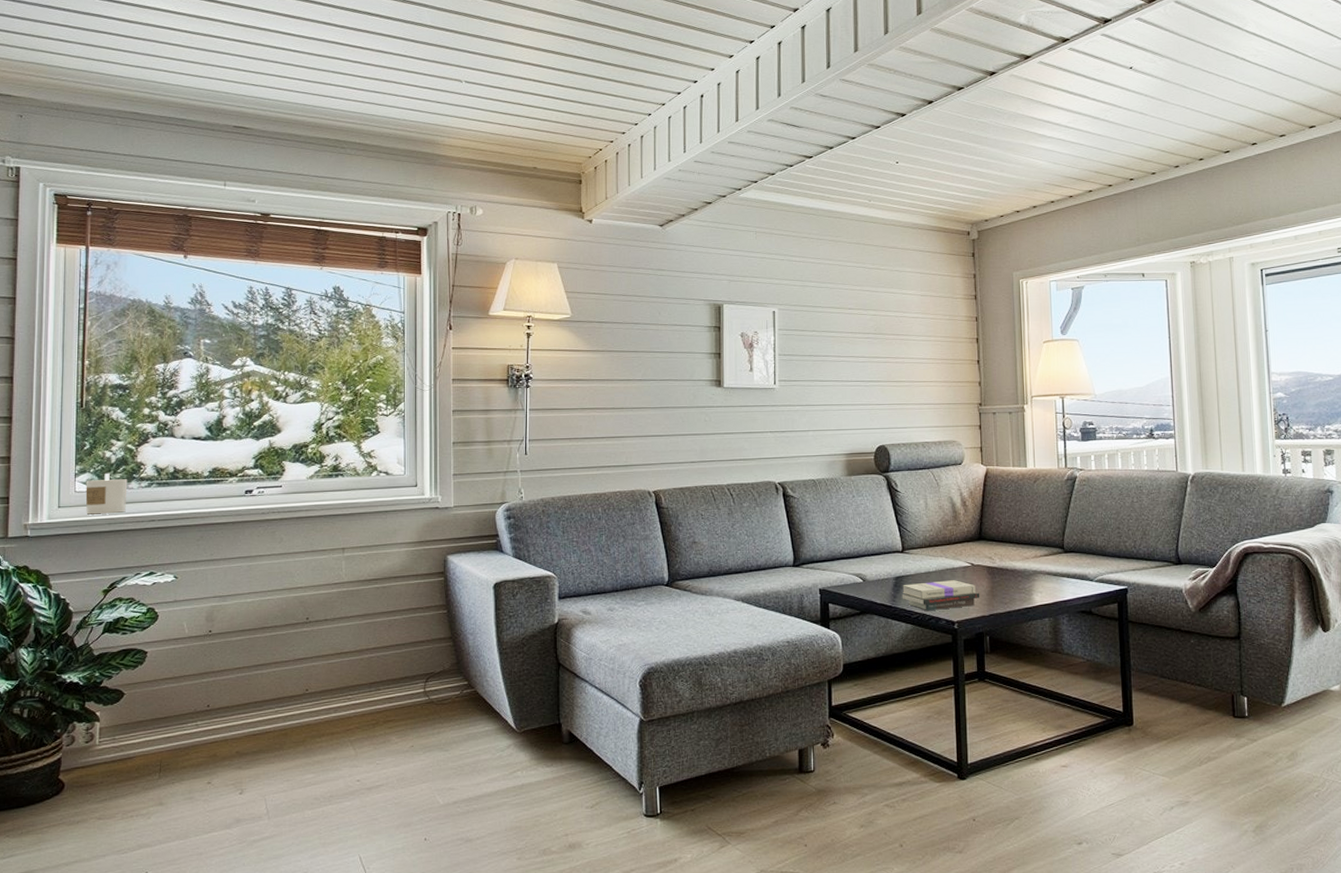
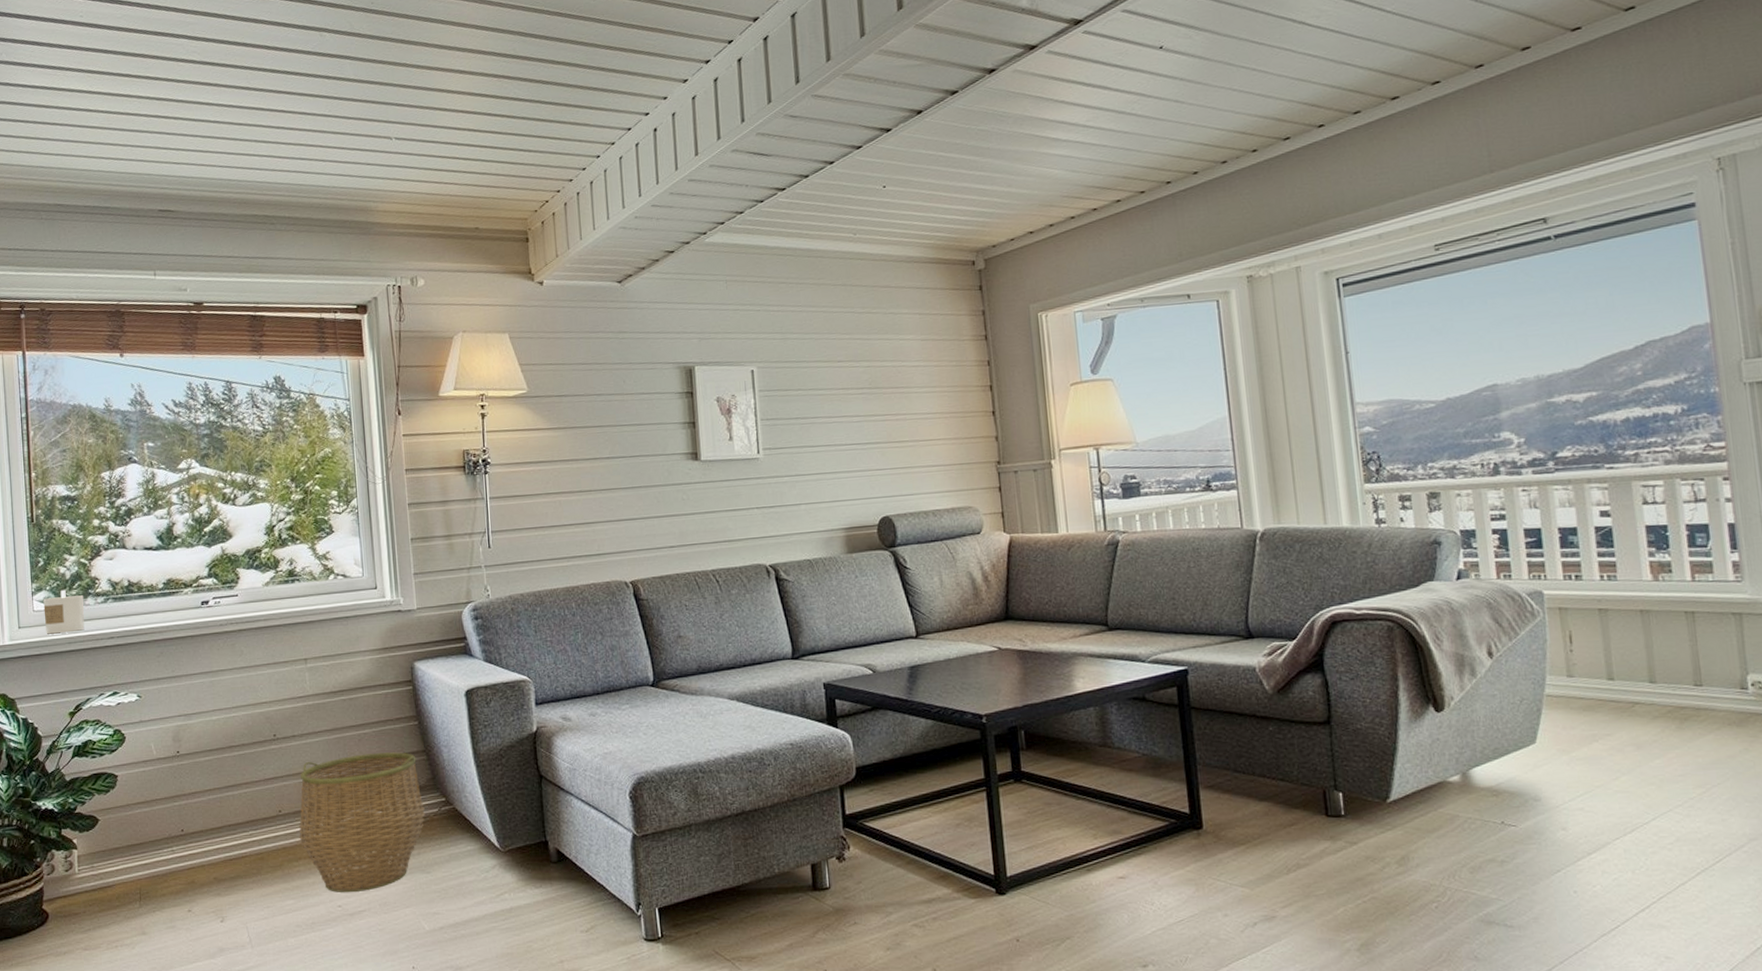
basket: none [323,638,447,768] -> present [298,752,425,892]
books: present [901,580,980,611] -> none [918,667,1011,704]

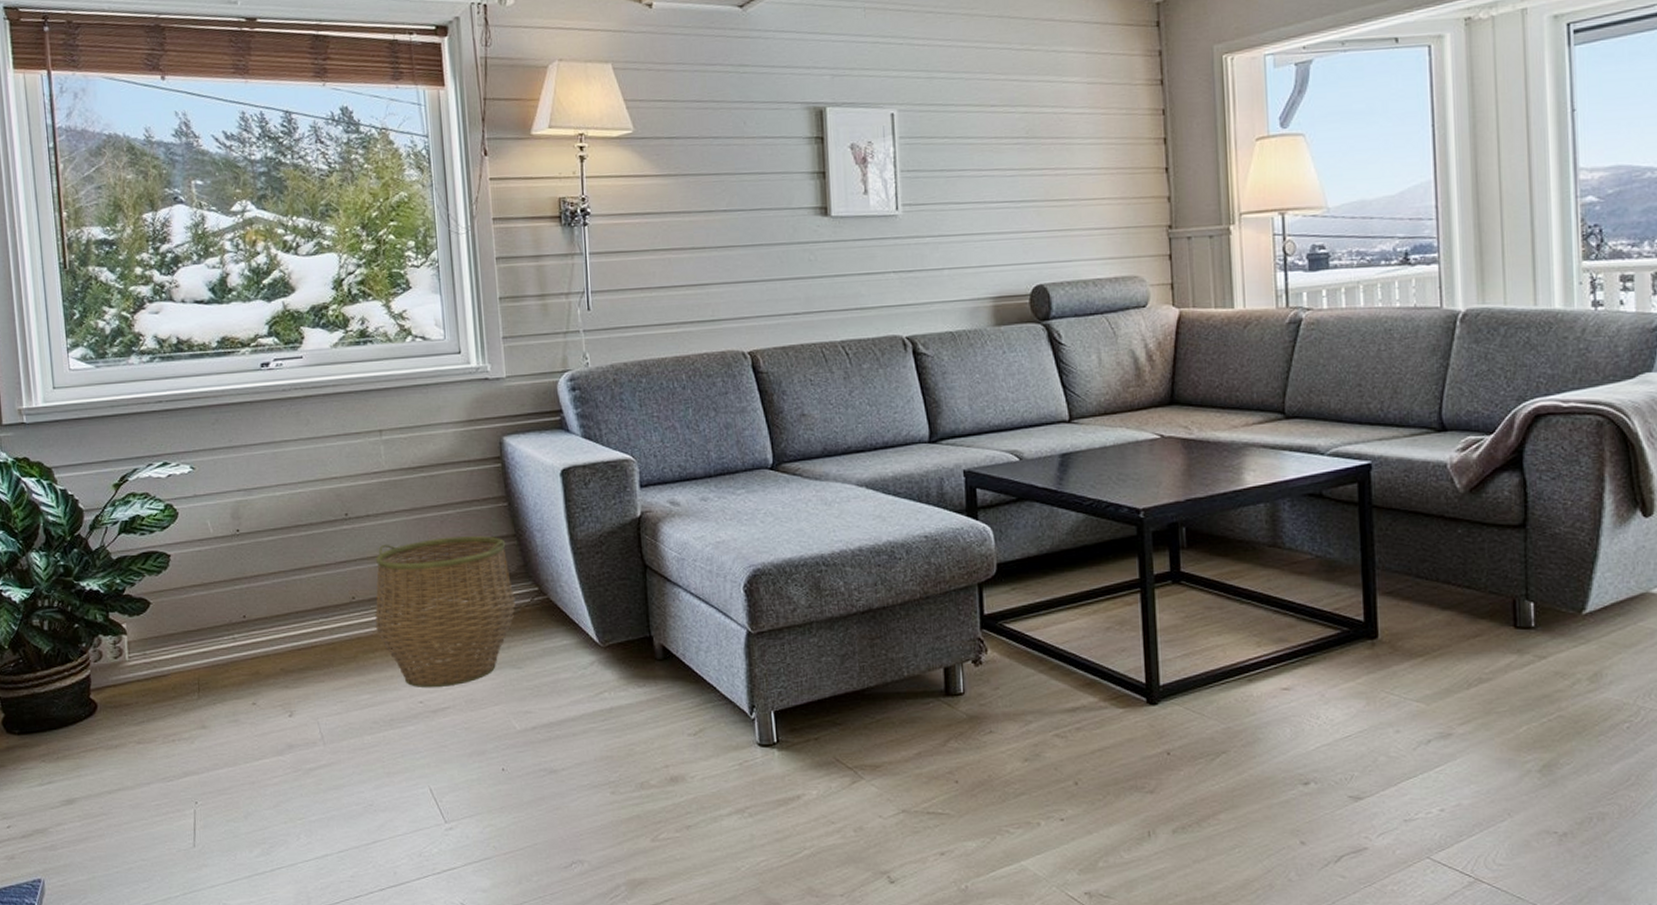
candle: present [43,589,85,634] -> none [80,346,129,396]

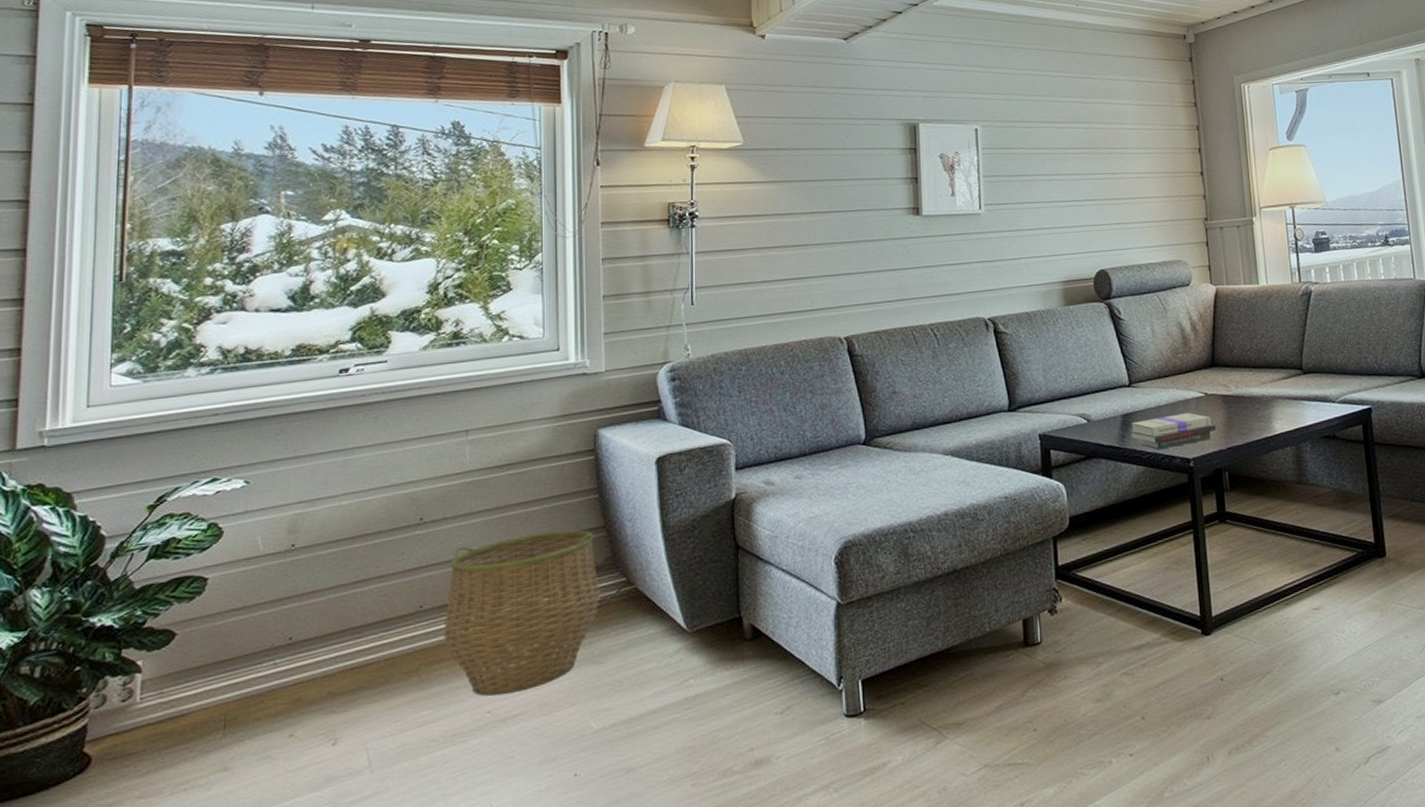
books: none [1070,456,1173,497] -> present [1131,413,1217,450]

